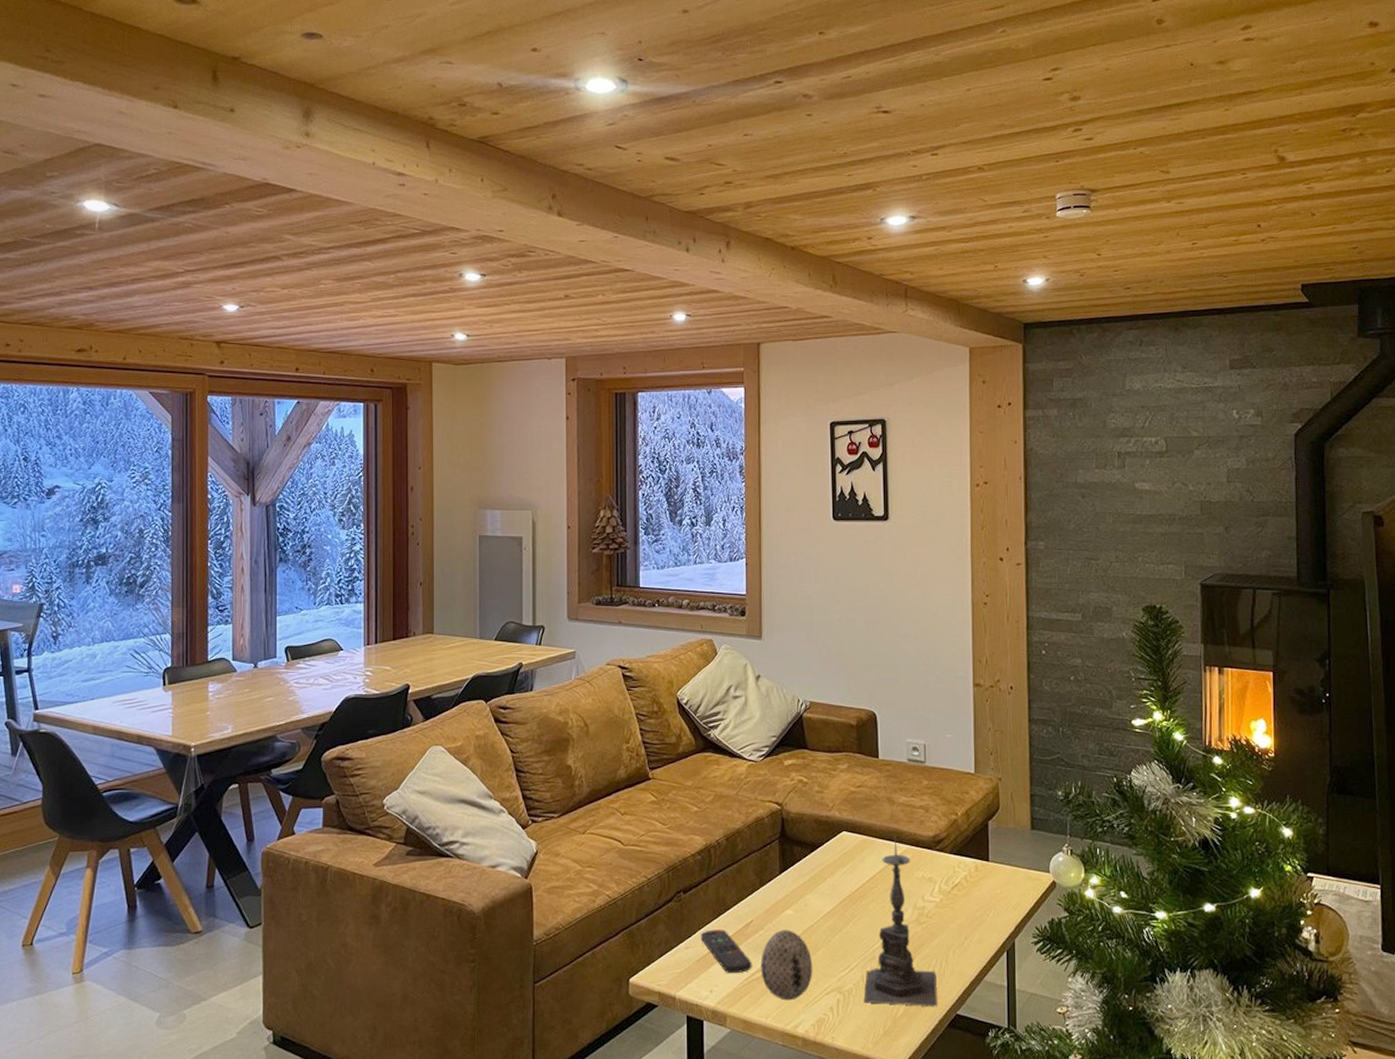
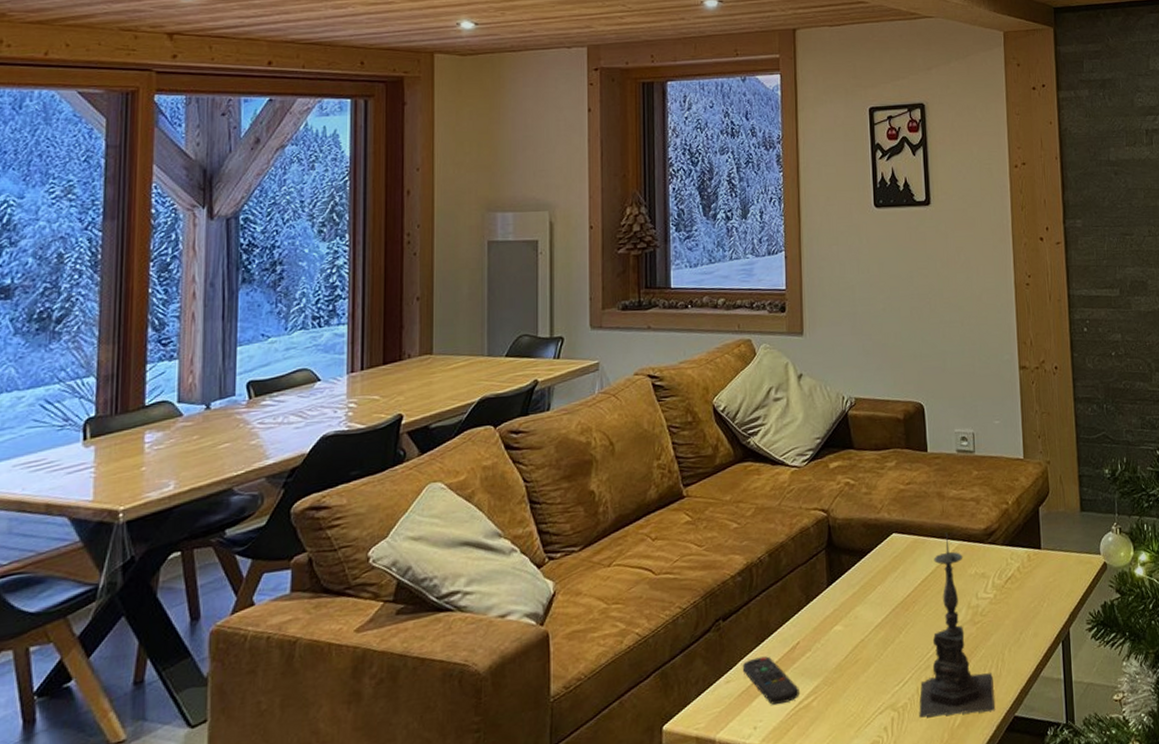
decorative egg: present [760,930,813,1001] -> none [808,647,865,727]

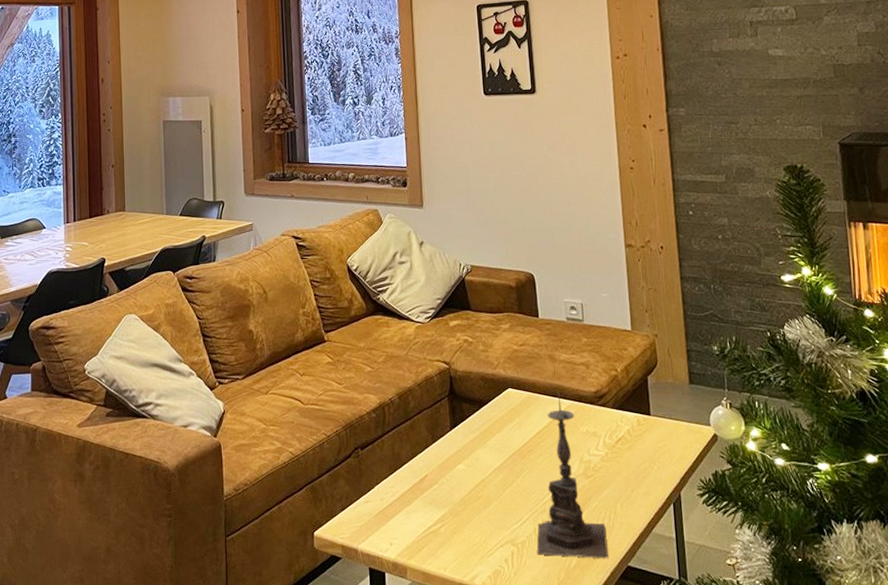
remote control: present [742,656,799,705] -> none [378,484,429,527]

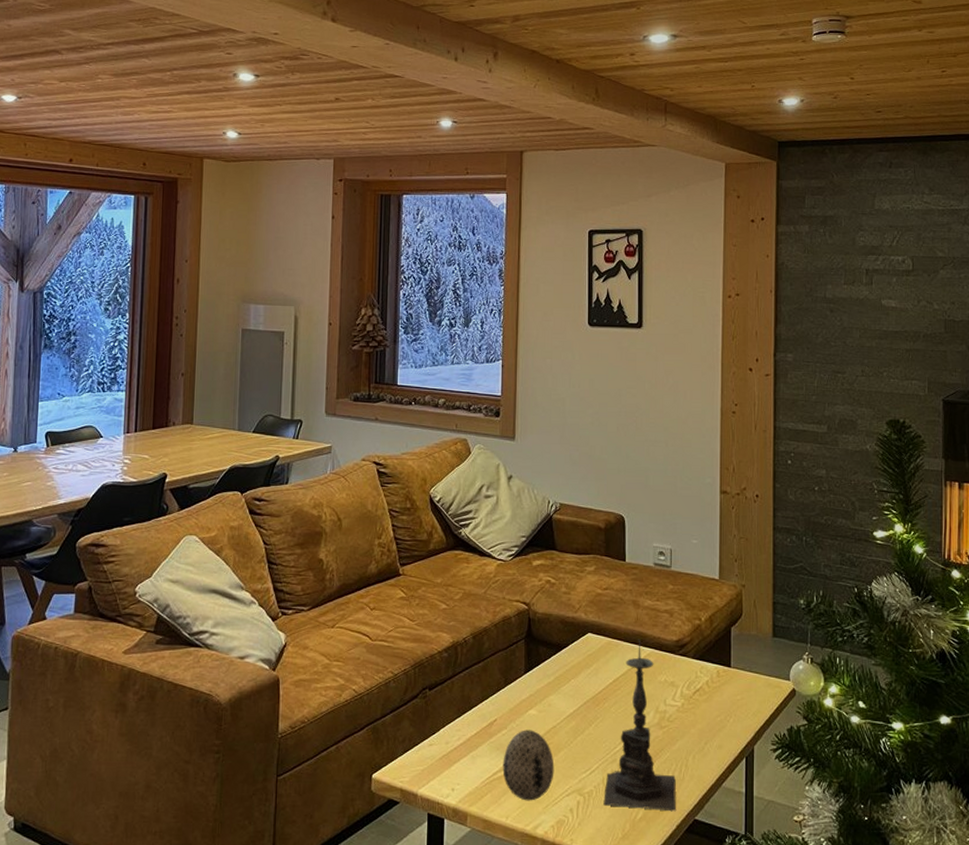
decorative egg: none [436,484,487,553] -> present [502,730,555,801]

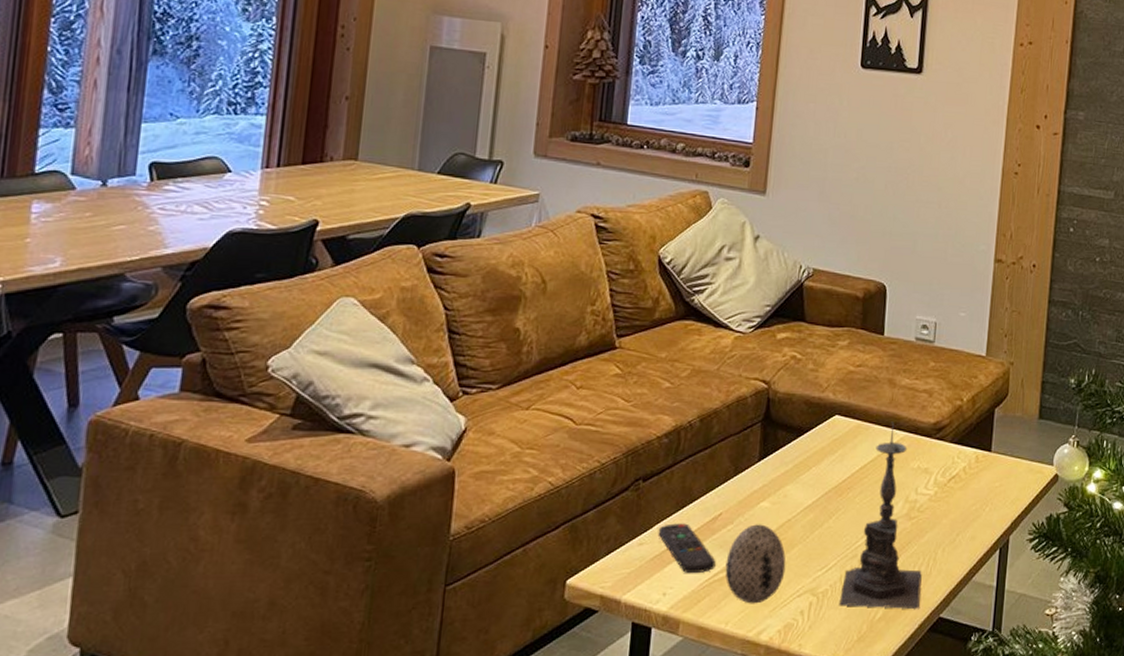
remote control: none [444,727,494,773] -> present [658,523,716,574]

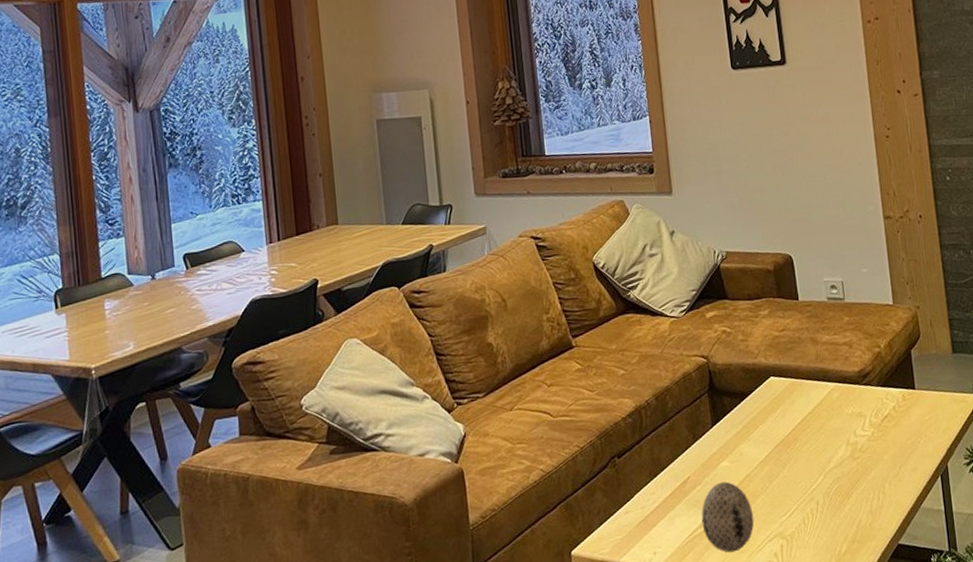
remote control: present [658,523,716,574] -> none [638,489,693,533]
candle holder: present [839,421,922,610] -> none [806,375,879,545]

